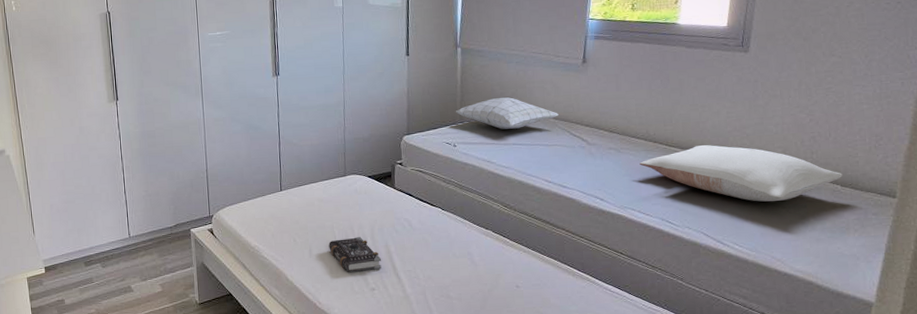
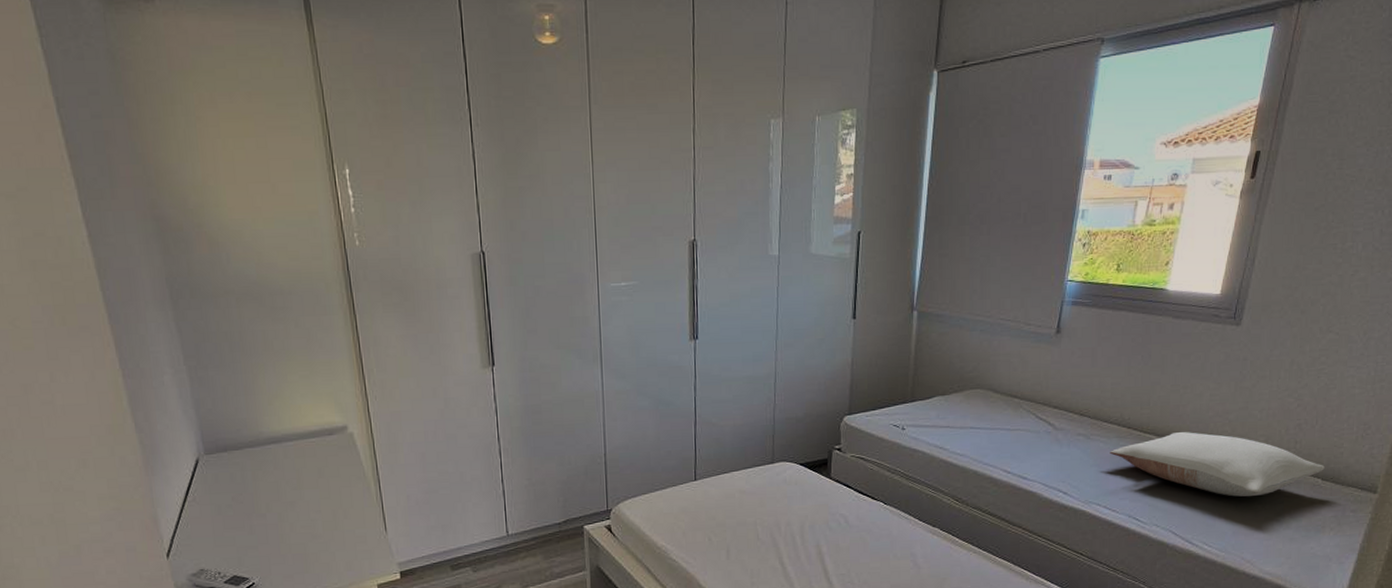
book: present [328,237,382,272] -> none [750,535,812,577]
pillow: present [455,97,560,130] -> none [906,372,1026,410]

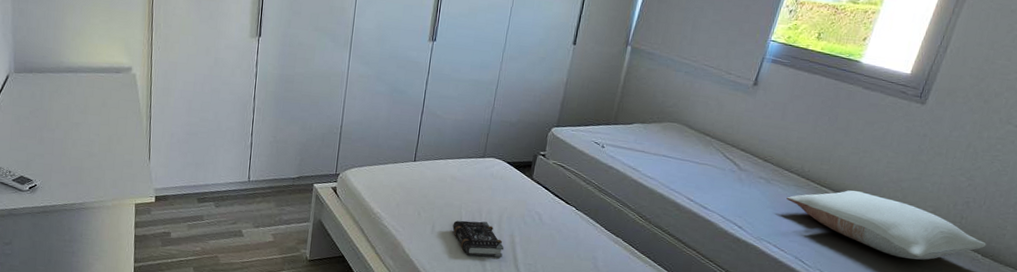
book: none [750,535,812,577] -> present [452,220,505,258]

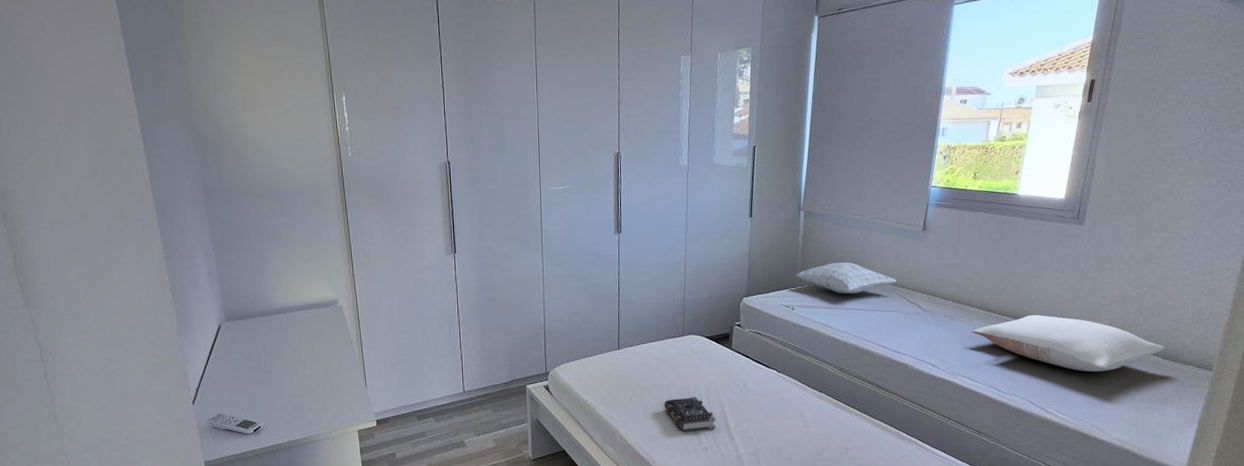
pillow: none [611,105,717,141] -> present [795,262,897,294]

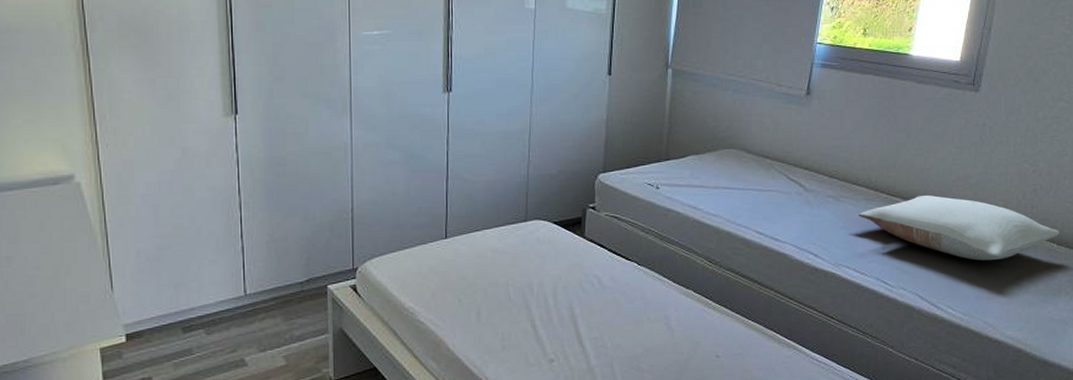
book: present [664,397,716,432] -> none [501,297,564,340]
pillow: present [795,262,897,294] -> none [660,132,777,170]

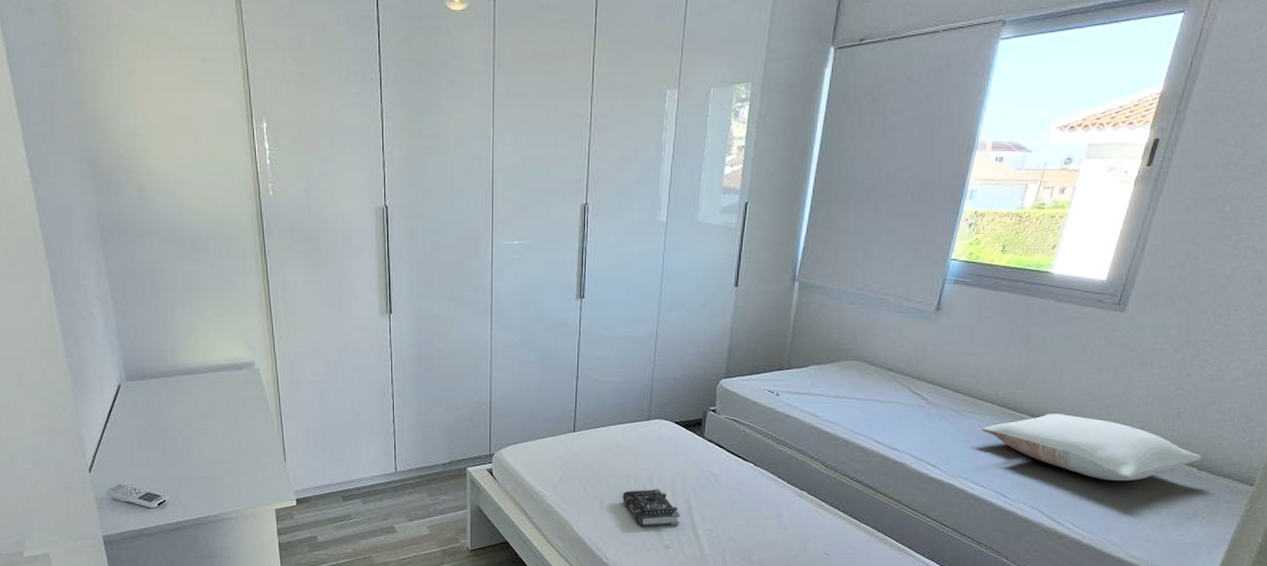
book: none [501,297,564,340] -> present [622,489,681,527]

